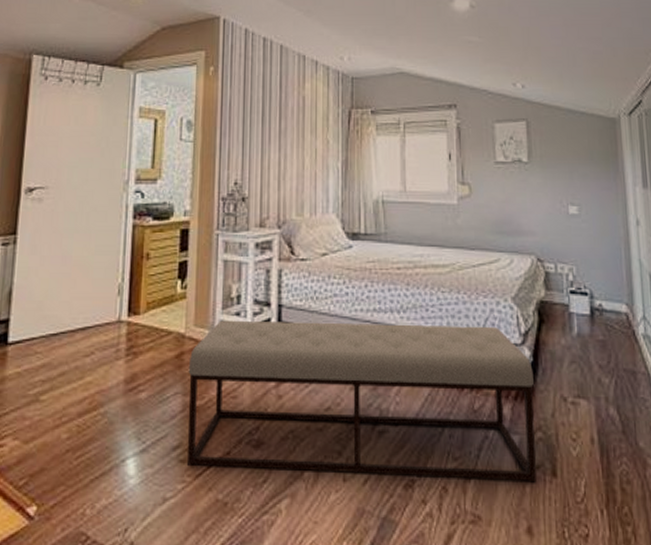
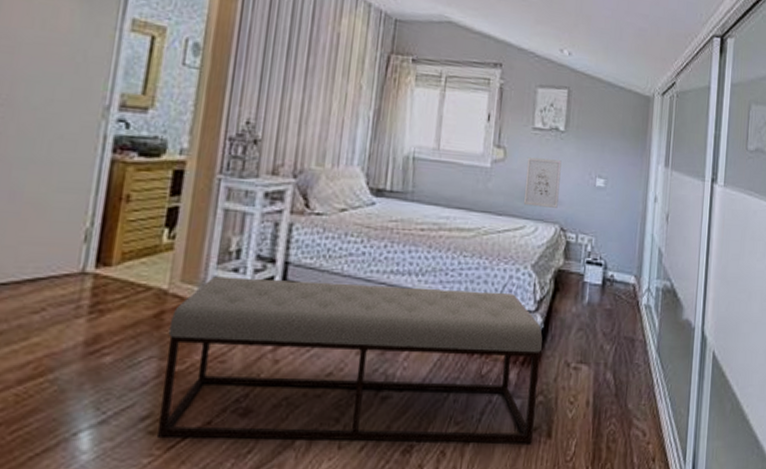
wall art: none [493,191,531,239] -> present [523,157,562,208]

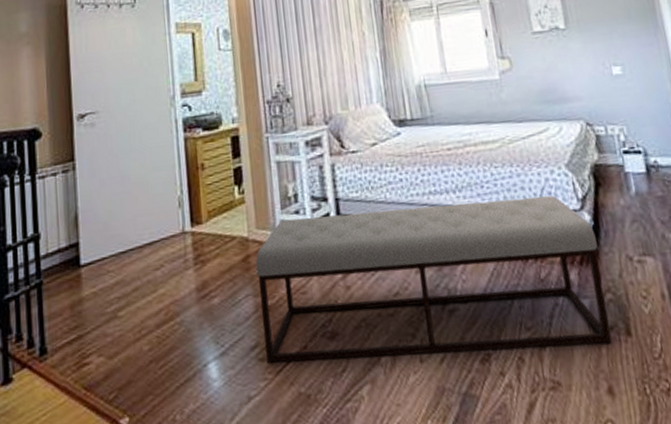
wall art: present [523,157,562,208] -> none [534,57,578,108]

